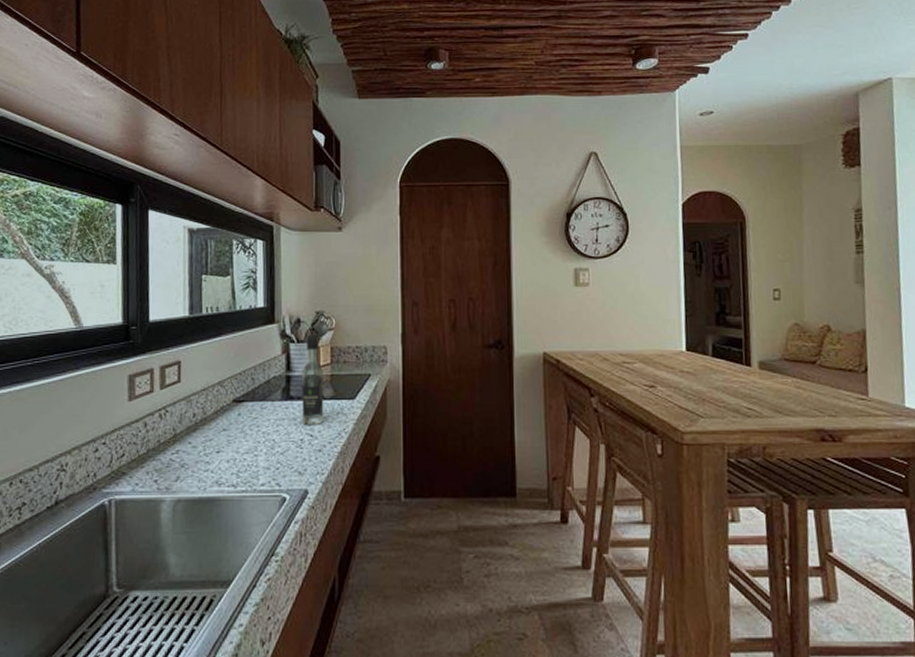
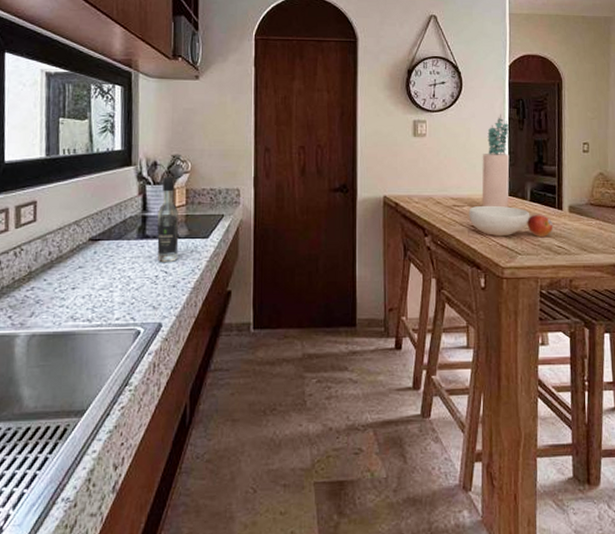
bowl: none [640,361,713,396] -> present [468,205,530,236]
vase: none [654,258,687,364] -> present [481,113,510,208]
fruit: none [709,371,741,397] -> present [527,214,554,237]

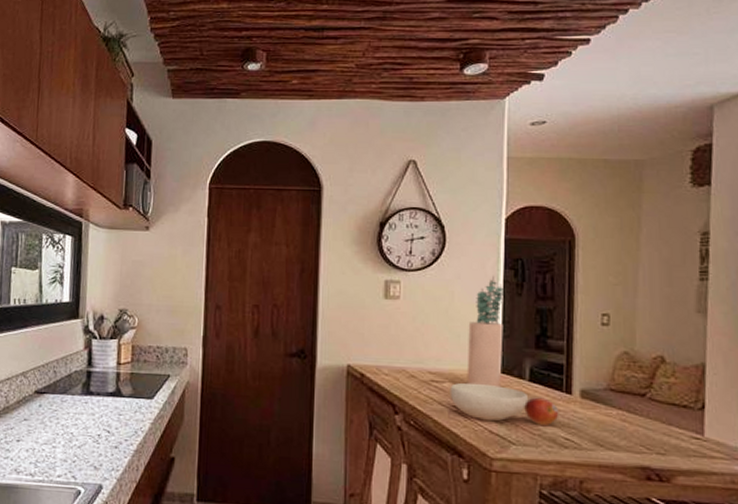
bottle: present [157,176,179,263] -> none [100,331,124,422]

